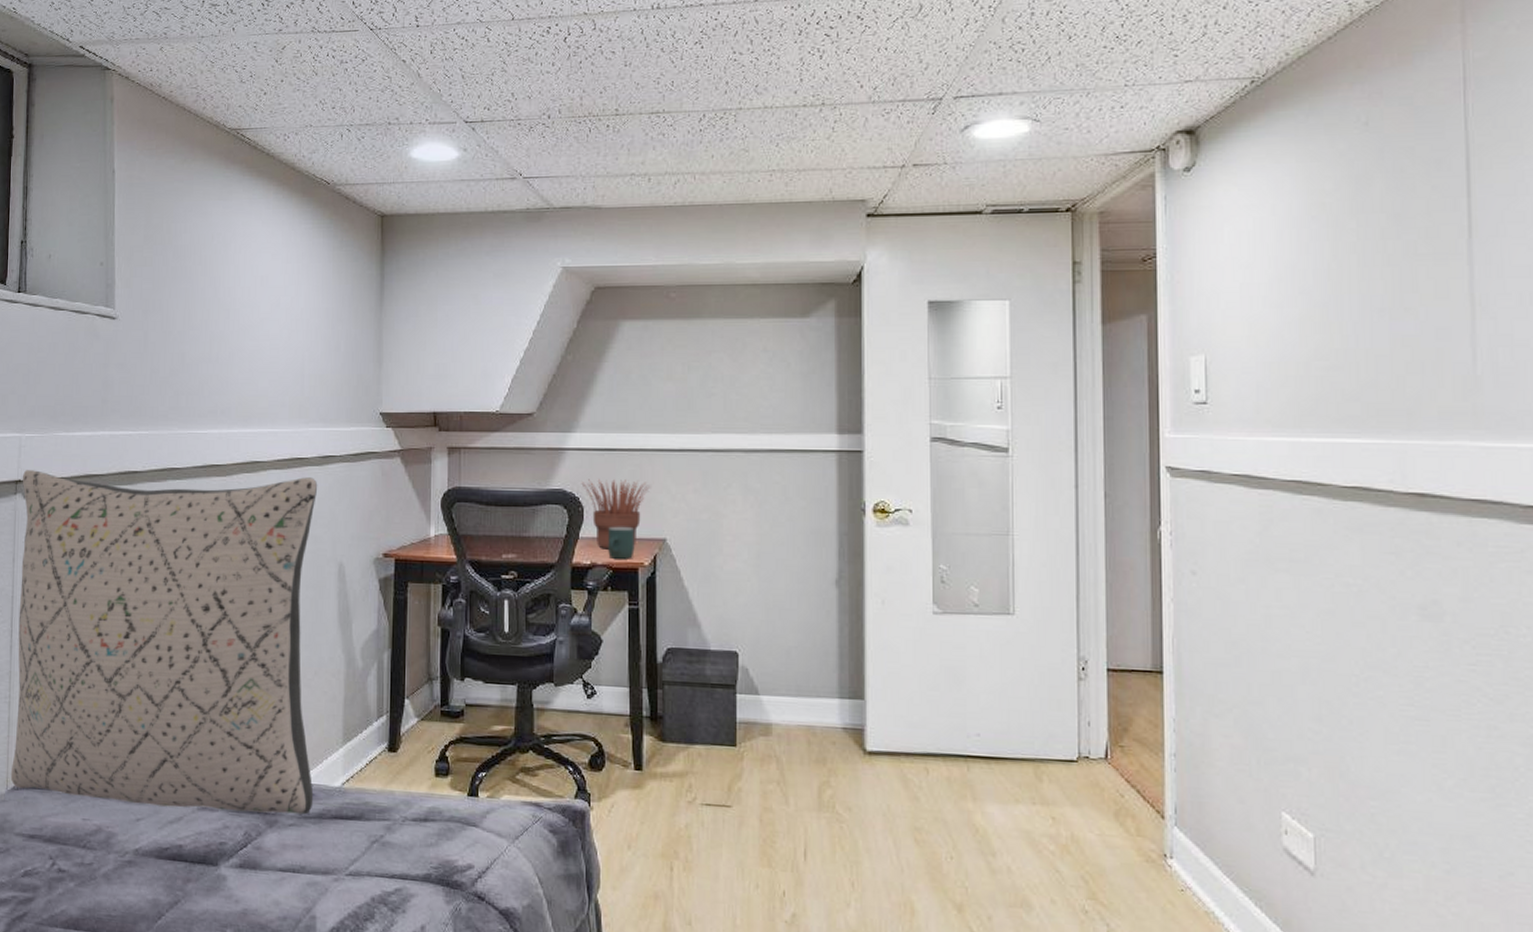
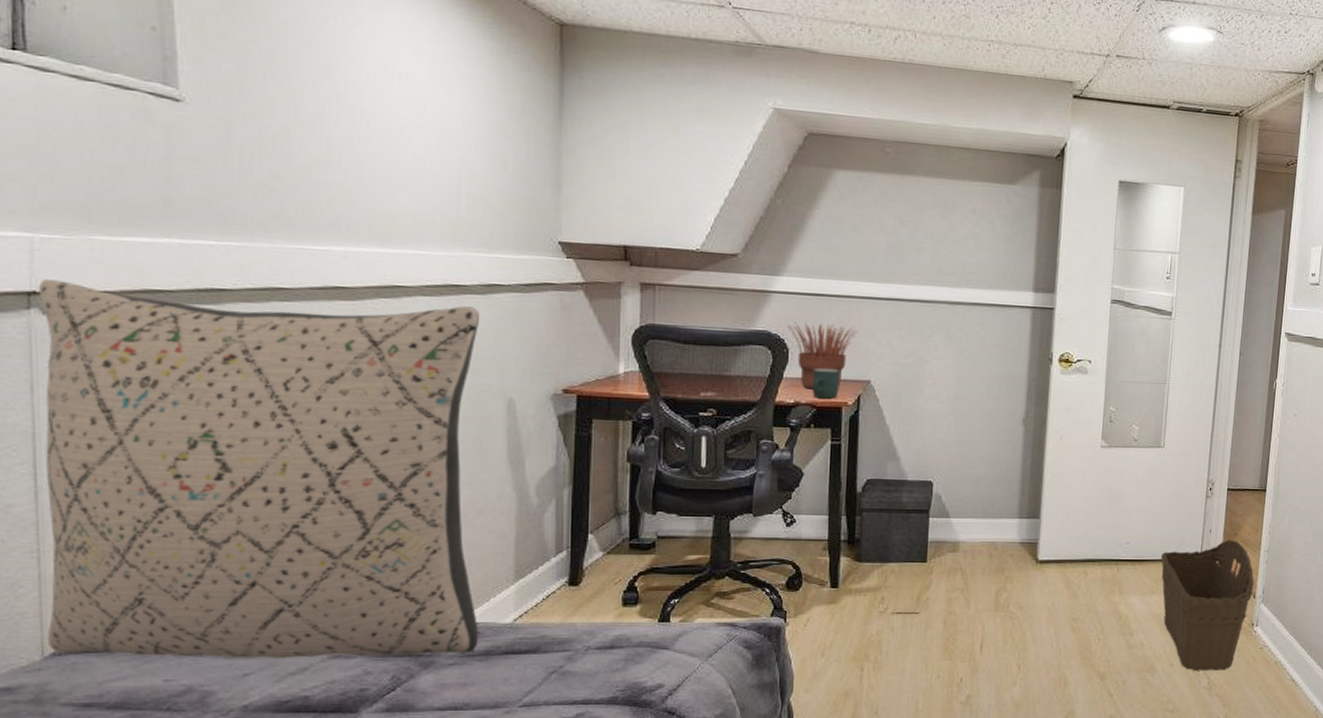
wicker basket: none [1024,737,1160,916] -> present [1161,540,1254,671]

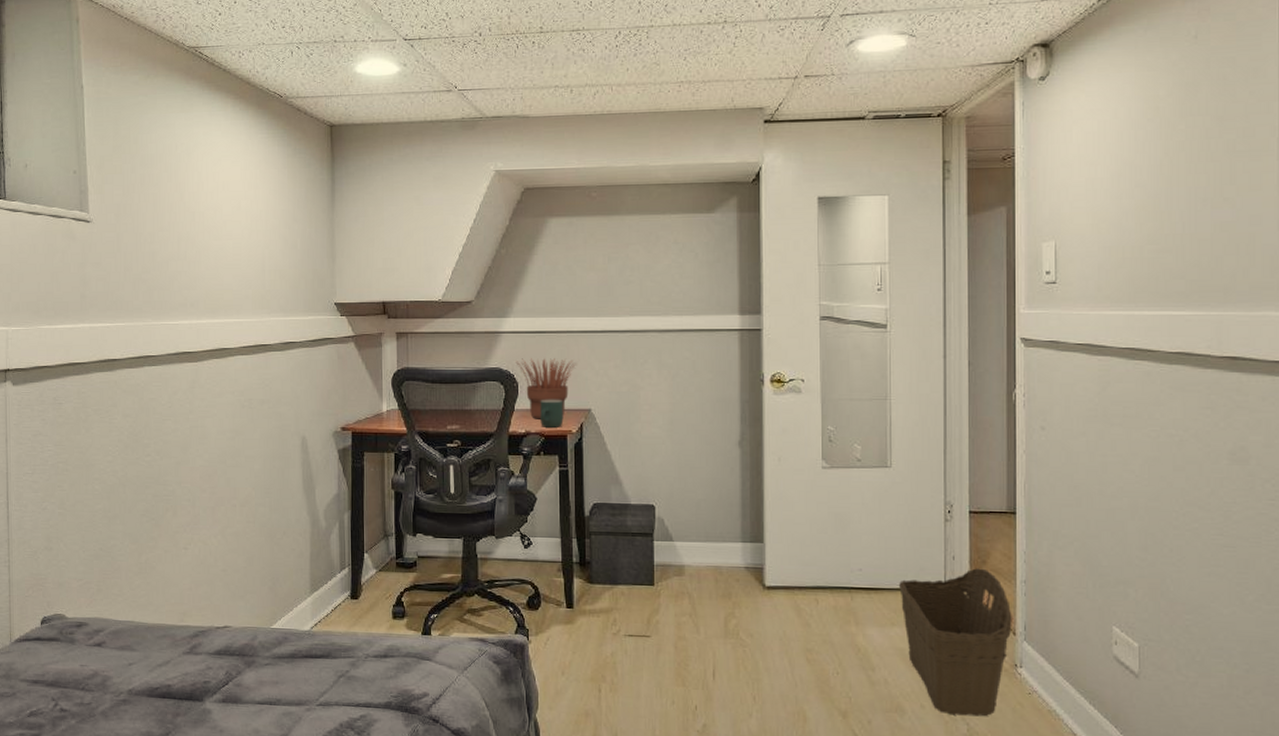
pillow: present [38,279,480,658] -> none [10,360,286,655]

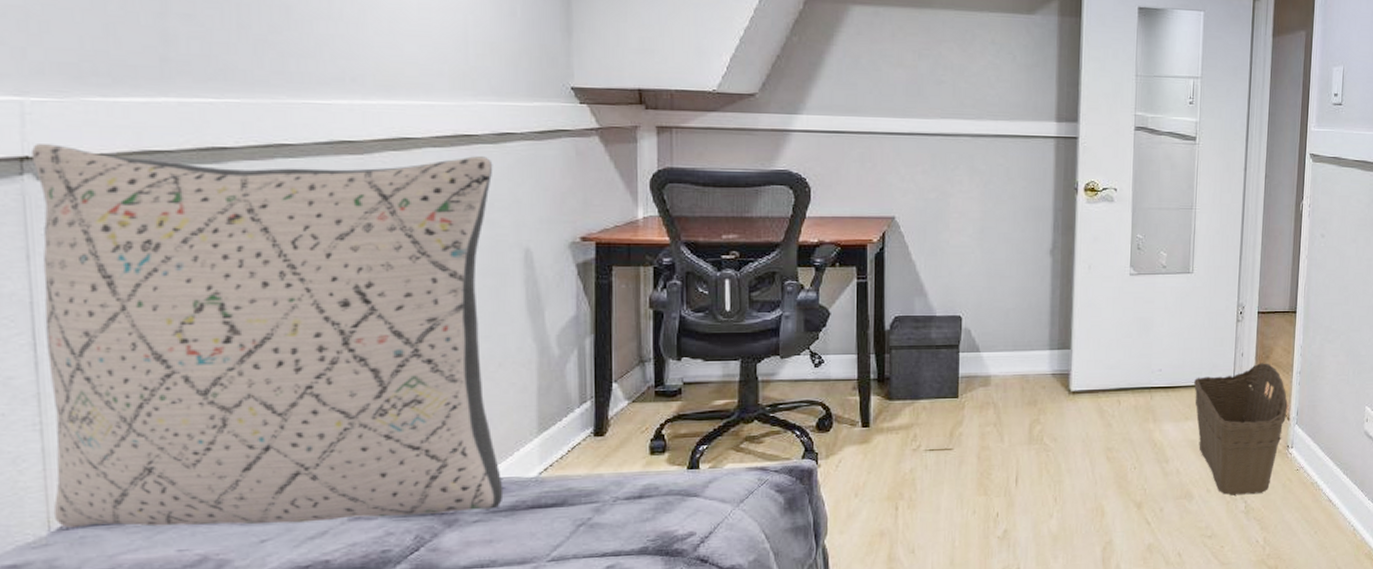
pillow: none [10,360,286,655] -> present [30,144,504,528]
potted plant: present [515,358,577,419] -> none [808,160,881,228]
mug: present [540,399,564,427] -> none [836,205,864,237]

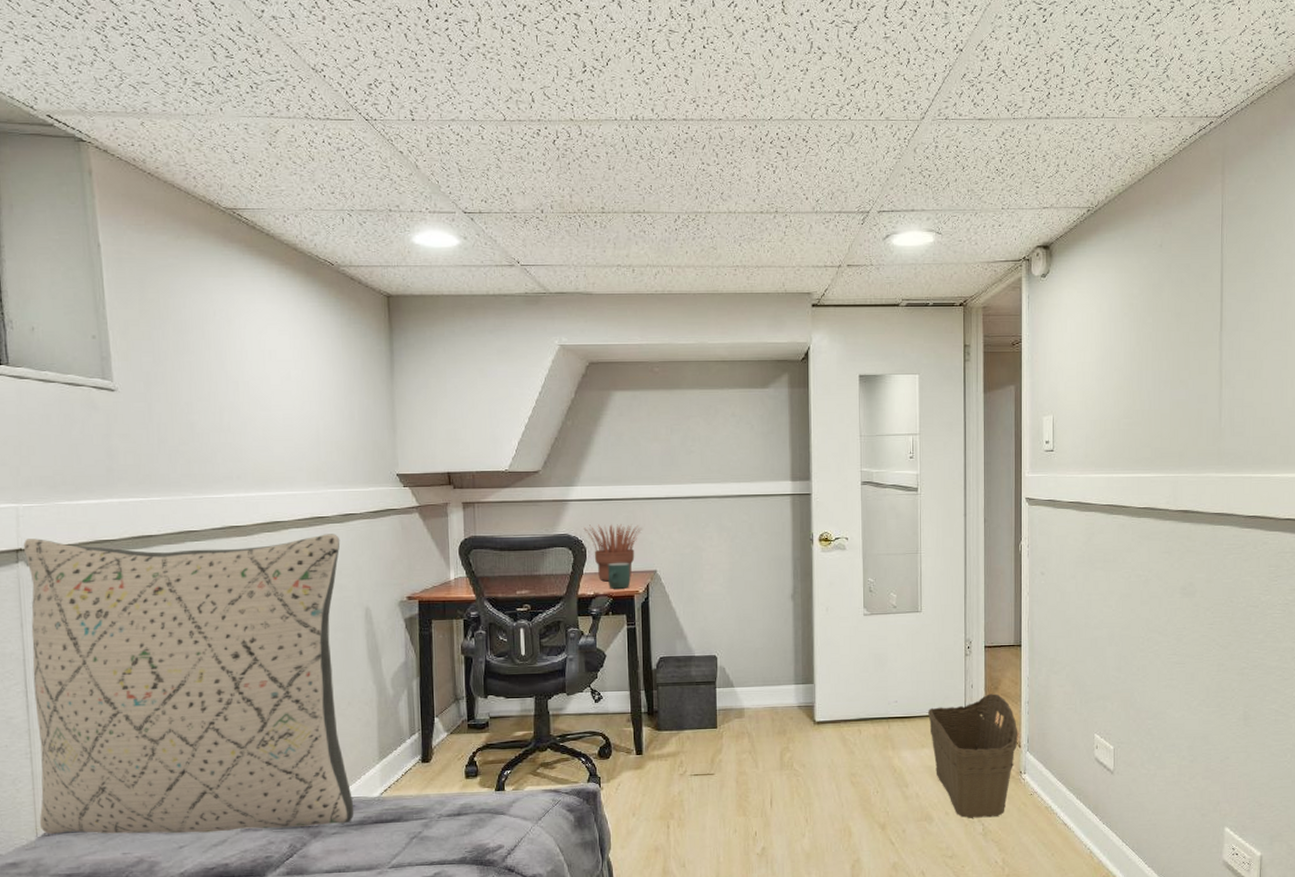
potted plant: none [808,160,881,228] -> present [583,524,643,582]
mug: none [836,205,864,237] -> present [608,562,631,589]

